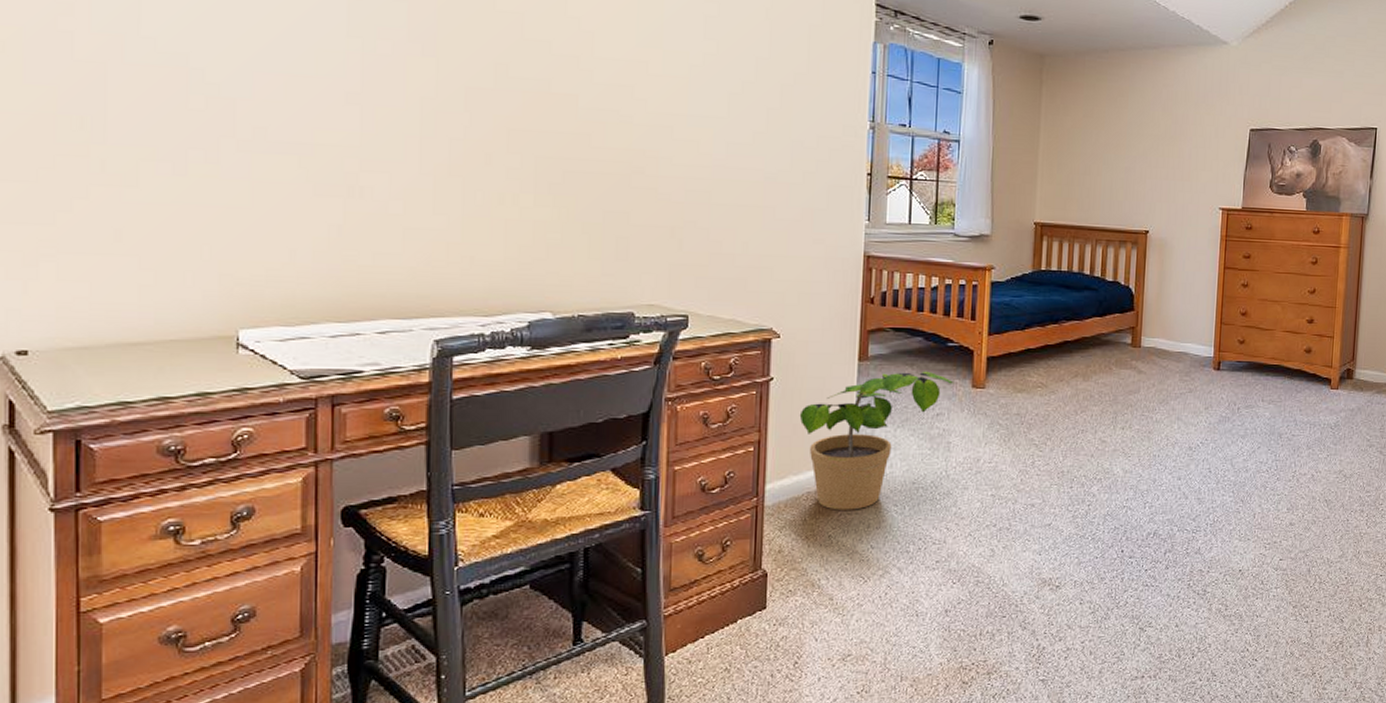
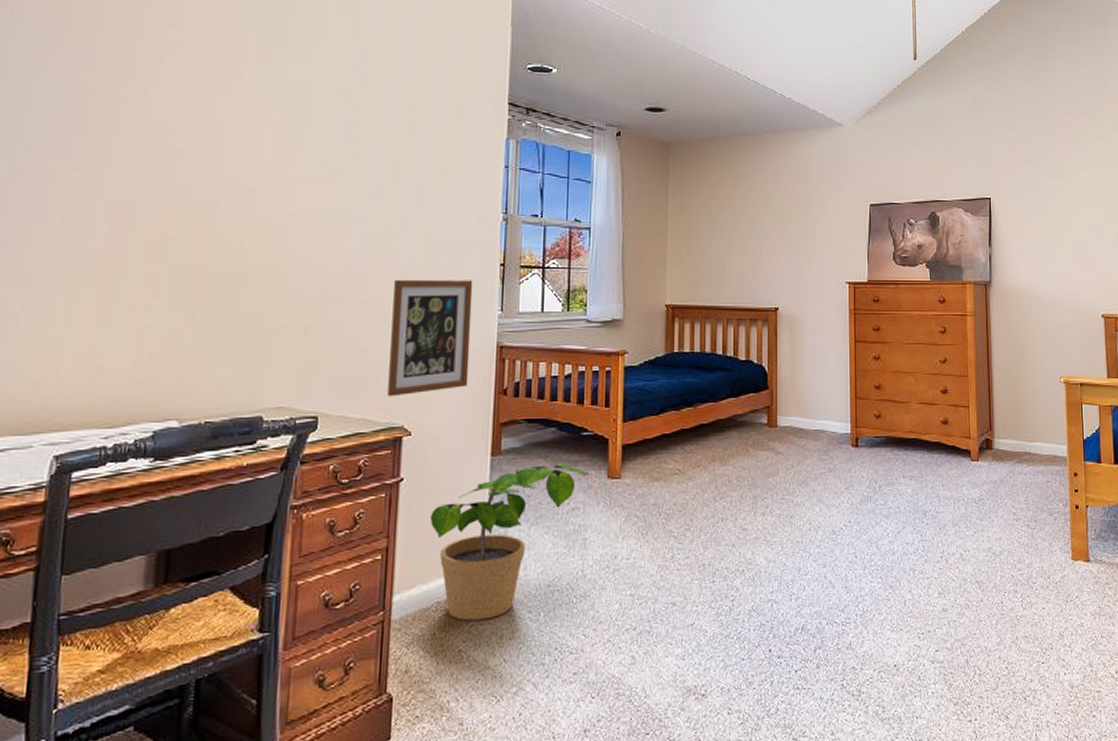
picture frame: none [756,184,840,300] -> present [388,279,473,397]

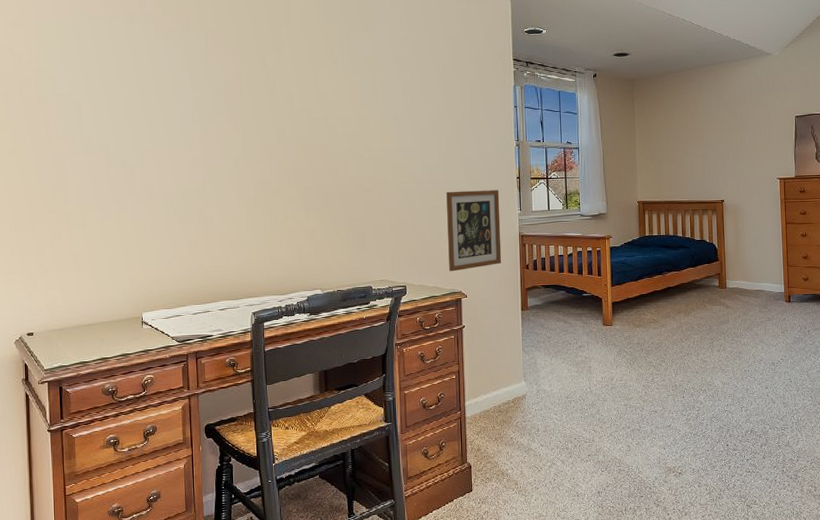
potted plant: present [429,463,589,621] -> none [484,315,590,419]

